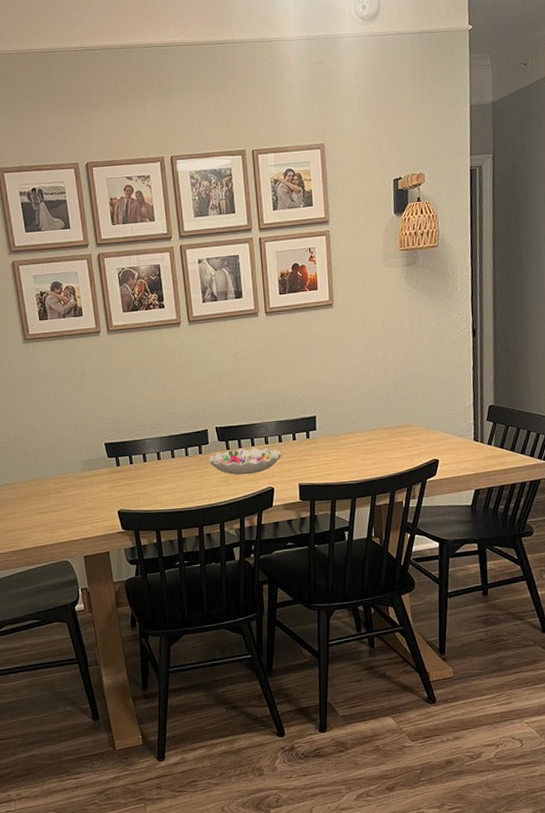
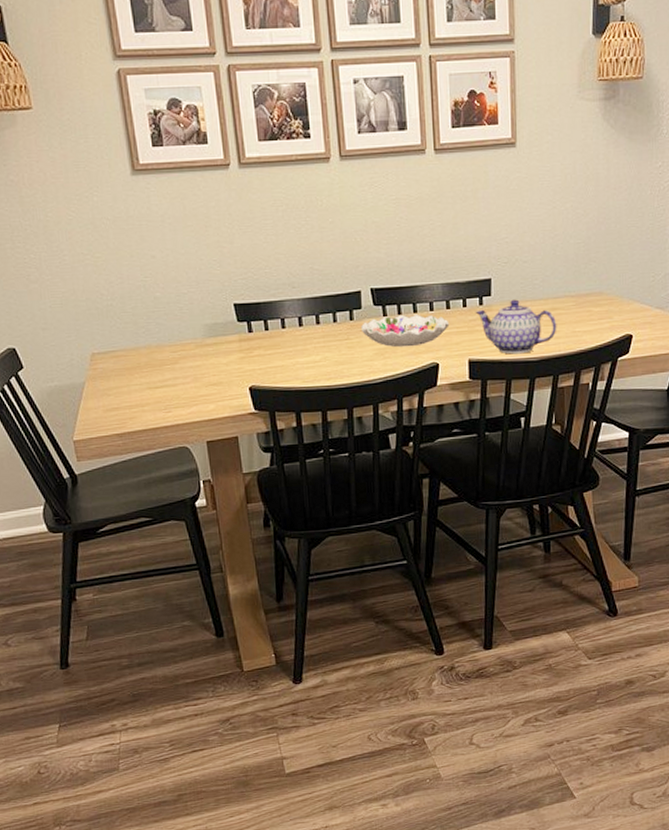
teapot: none [303,432,373,479] -> present [475,299,557,354]

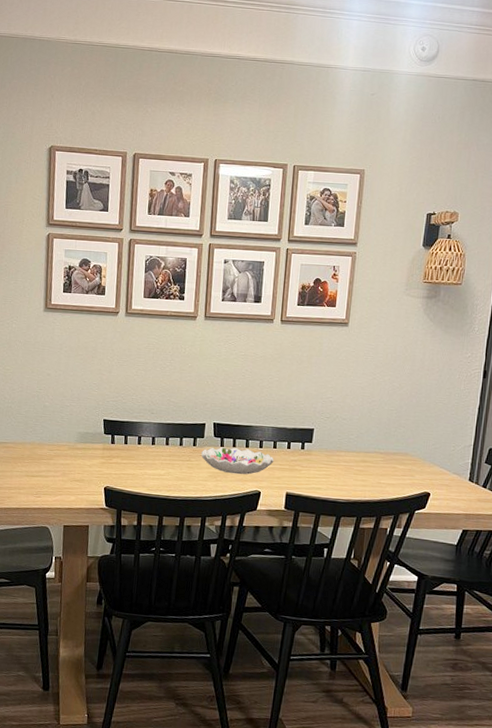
teapot: present [475,299,557,354] -> none [297,448,365,495]

